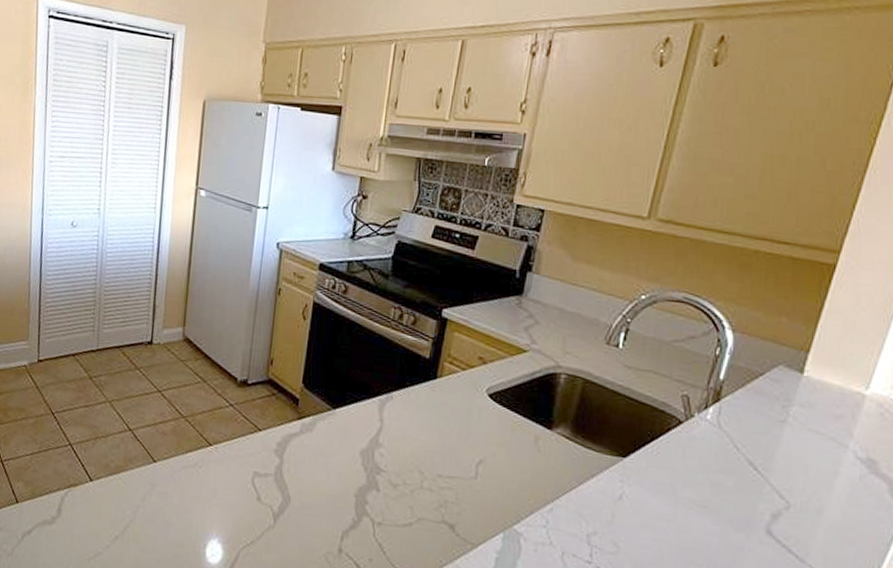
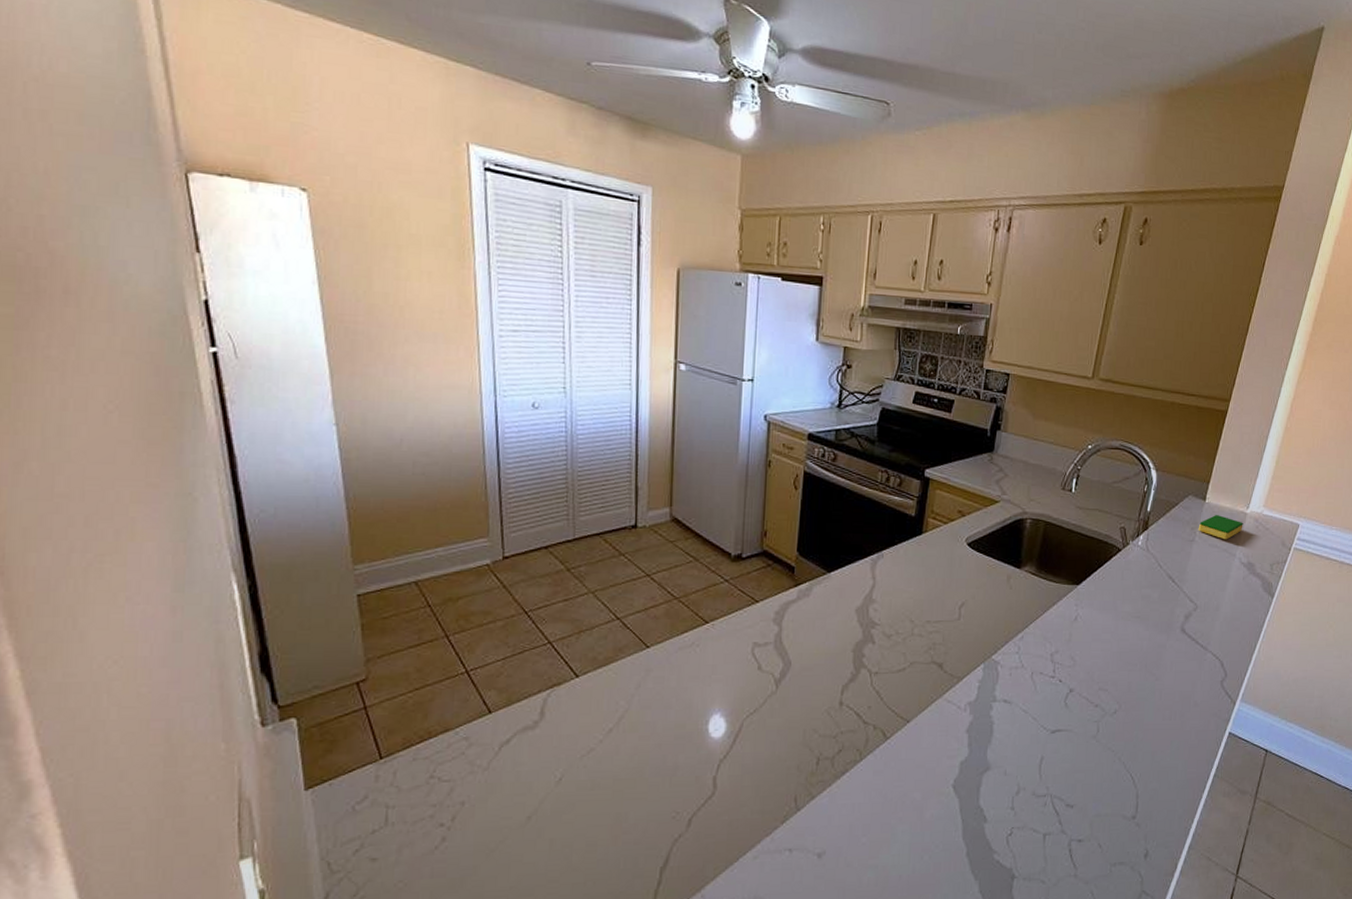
dish sponge: none [792,392,860,426] -> present [1198,515,1243,540]

